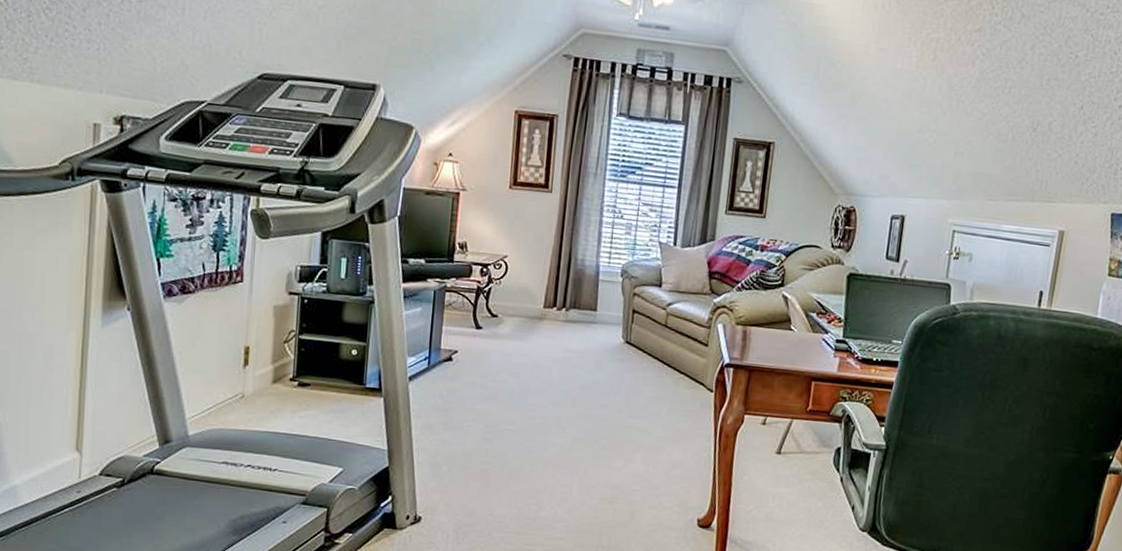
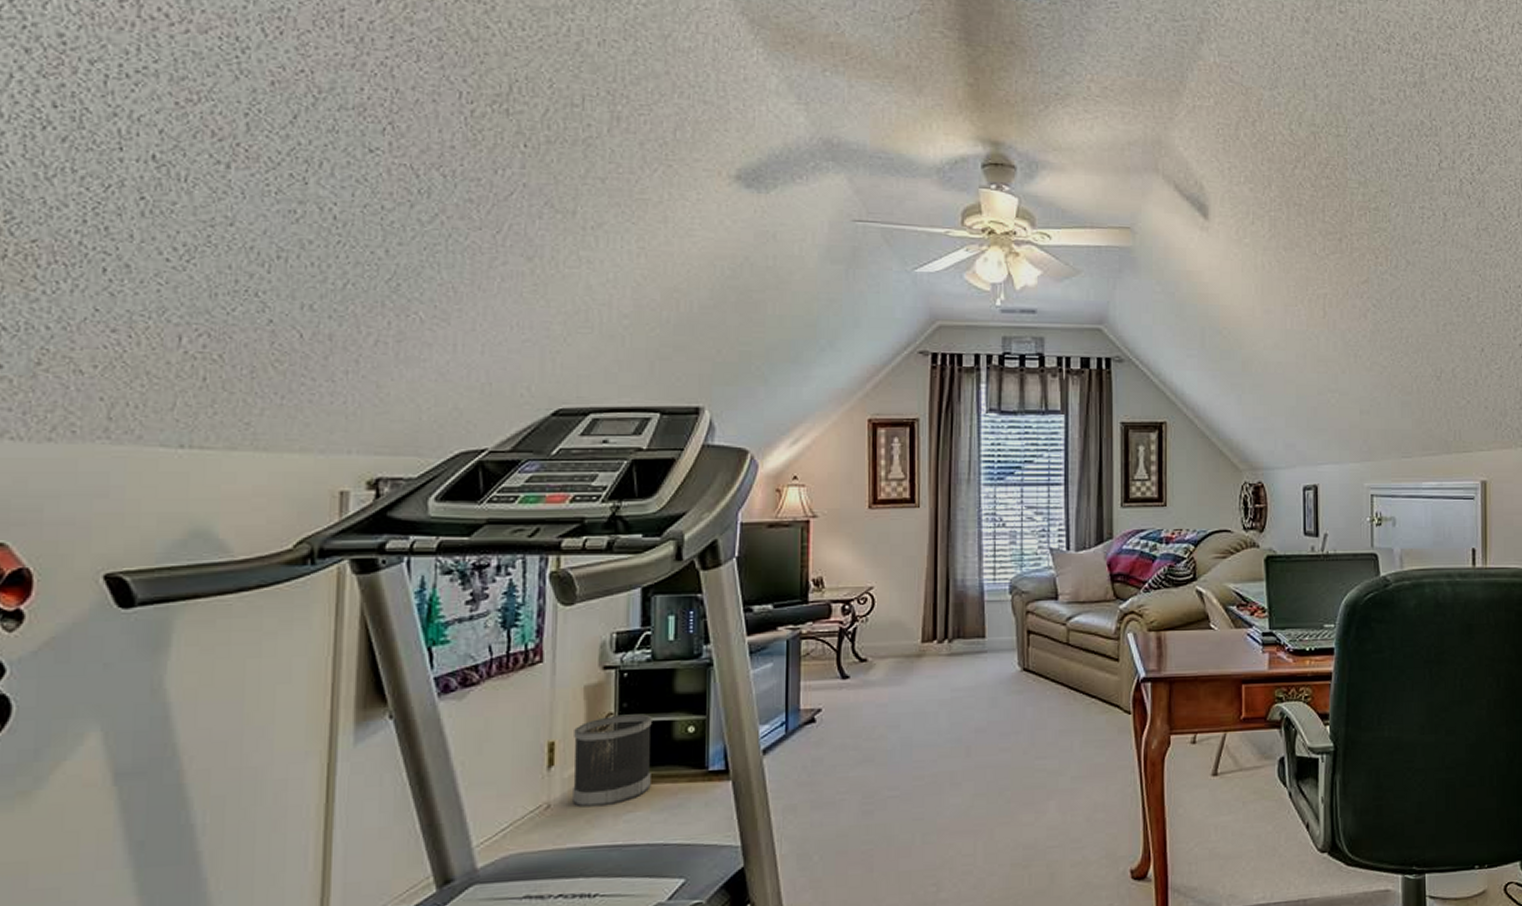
wastebasket: none [261,332,325,403] -> present [572,714,652,808]

